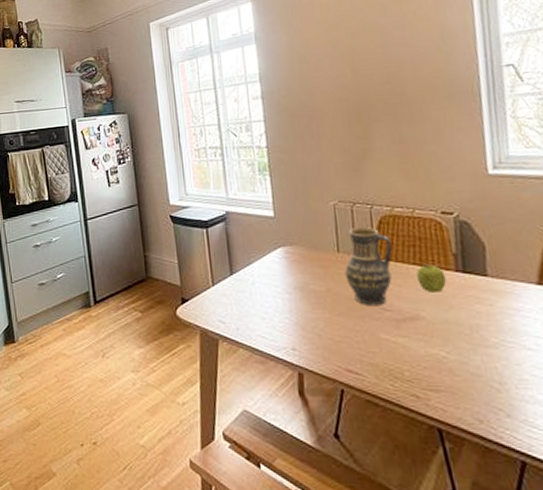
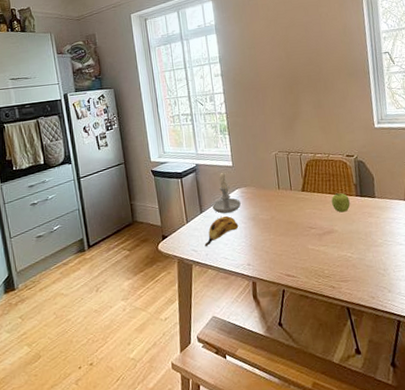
banana: none [235,282,281,319] -> present [204,216,239,247]
candle: none [246,222,285,278] -> present [212,171,241,214]
vase: present [344,226,393,305] -> none [283,169,316,226]

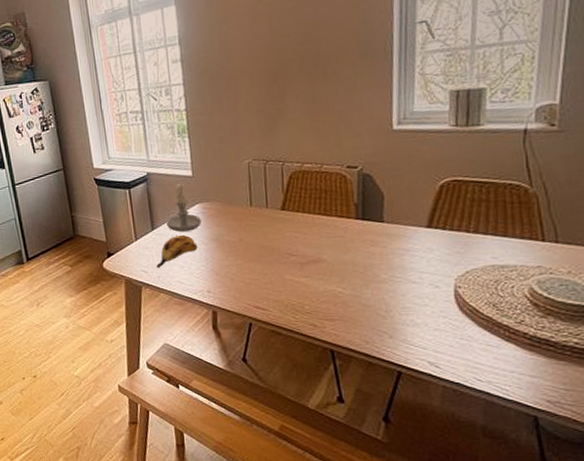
fruit: present [331,193,350,213] -> none [321,214,347,239]

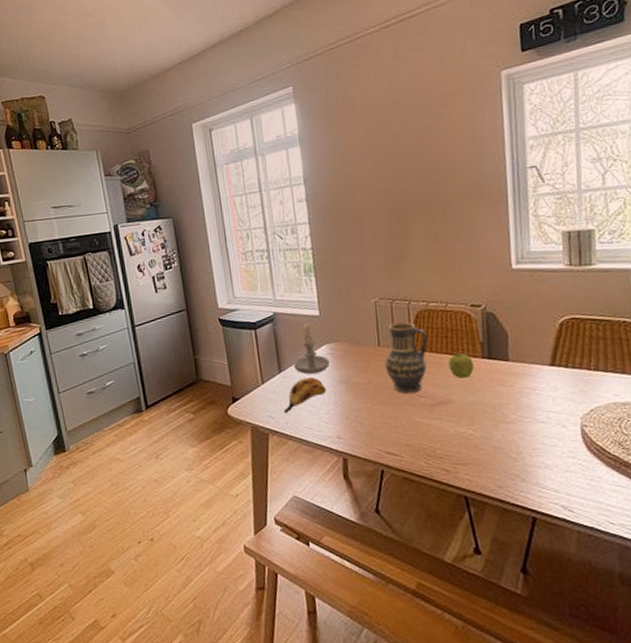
vase: none [256,182,301,252] -> present [385,321,428,393]
fruit: none [321,214,347,239] -> present [448,353,474,378]

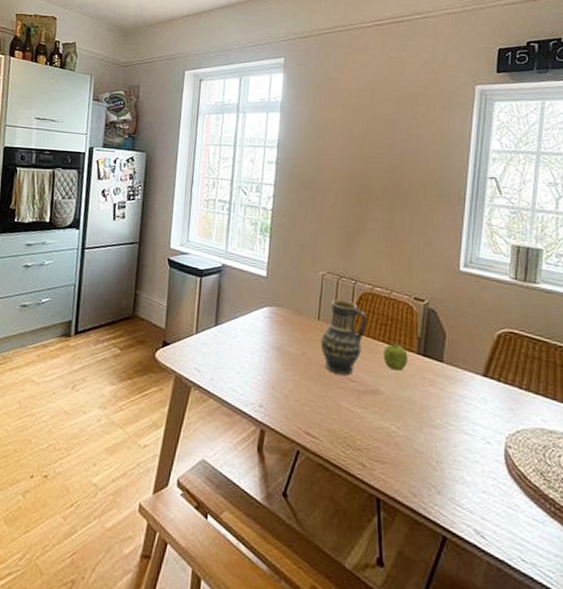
banana: present [283,377,327,414] -> none [211,336,259,370]
candle: present [294,321,330,374] -> none [231,280,267,335]

